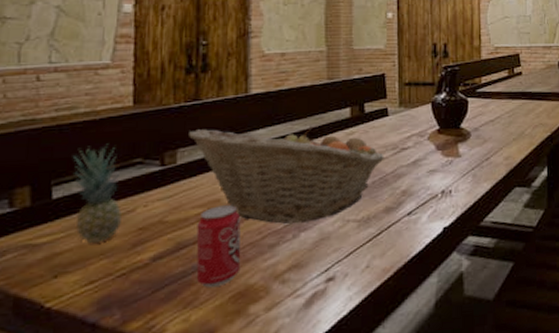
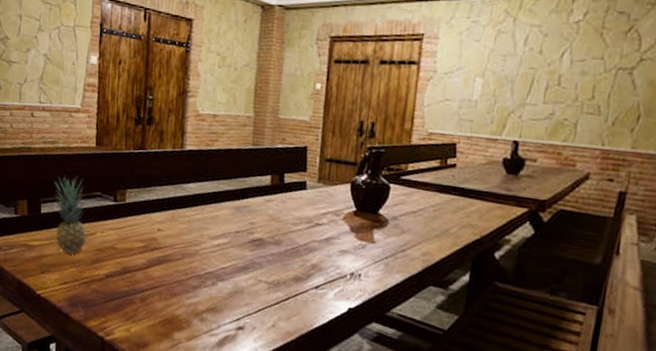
fruit basket: present [189,125,384,224] -> none [135,175,299,274]
beverage can: present [196,205,241,287] -> none [136,244,172,310]

